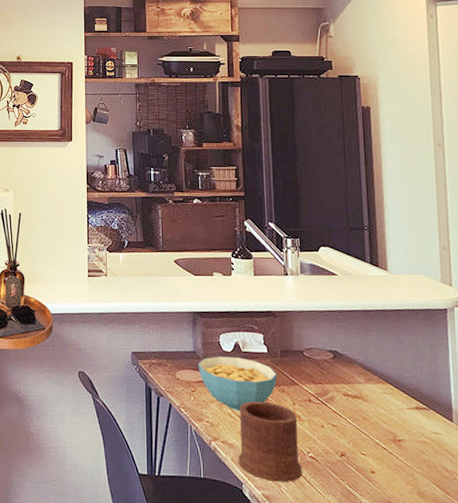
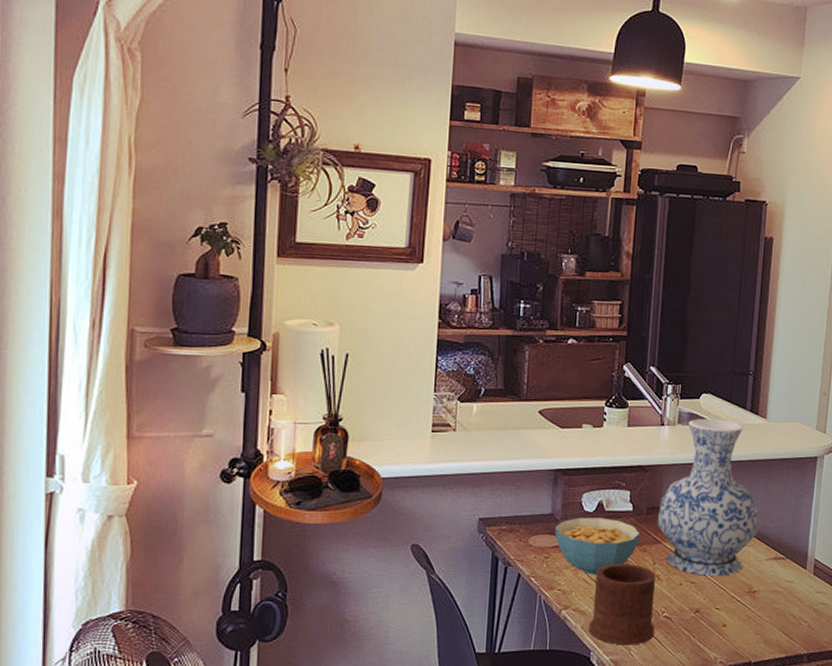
vase: none [292,269,395,422] -> present [657,418,759,576]

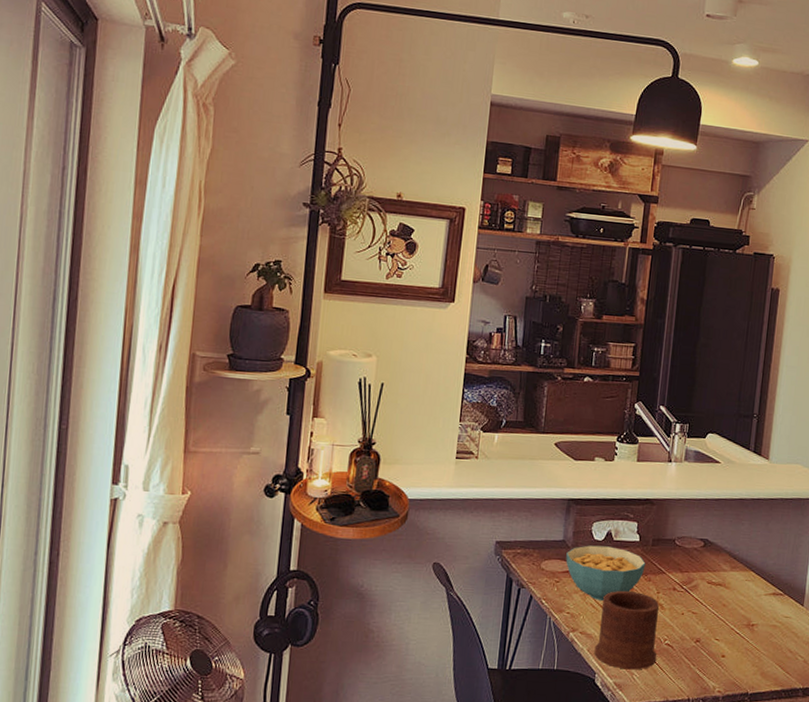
vase: present [657,418,759,576] -> none [662,456,759,608]

